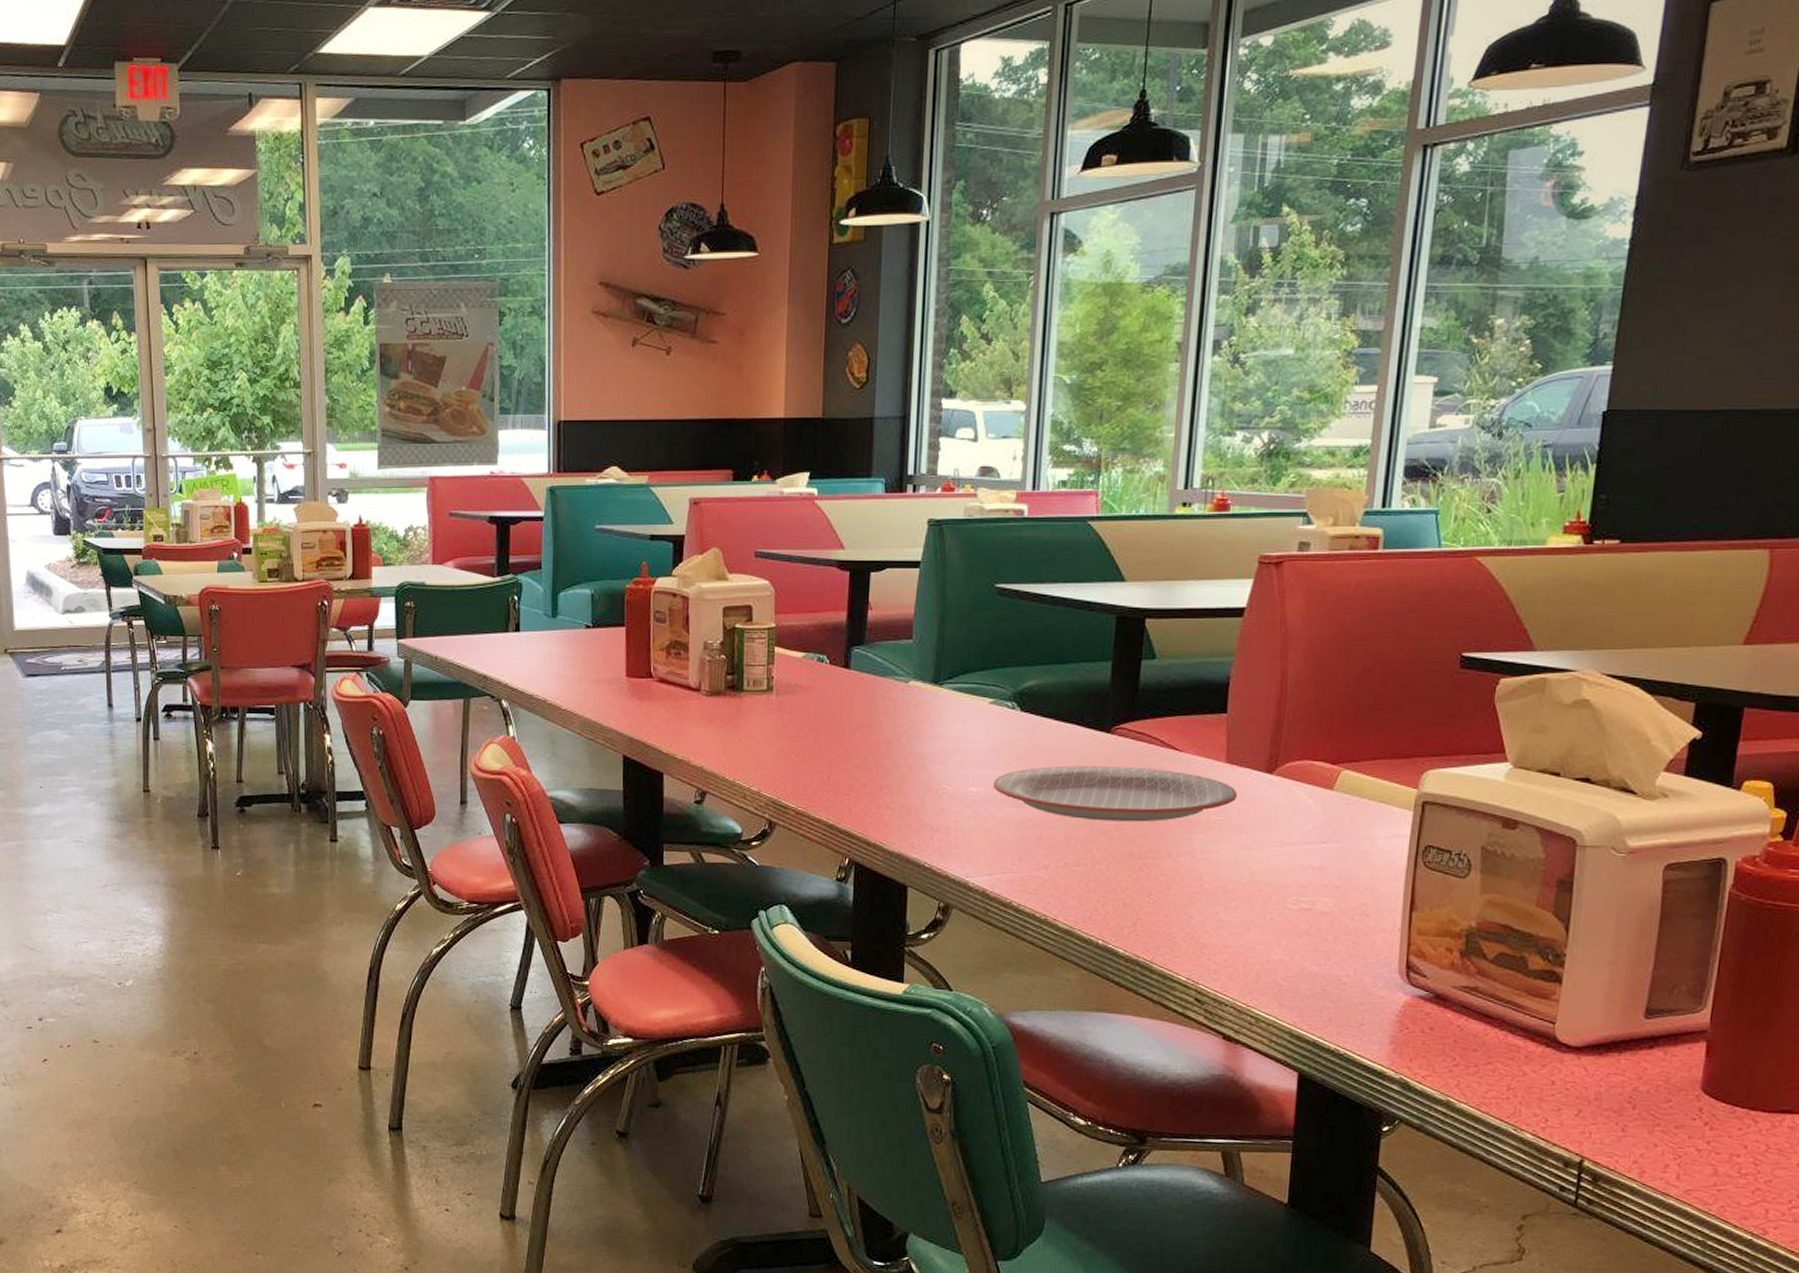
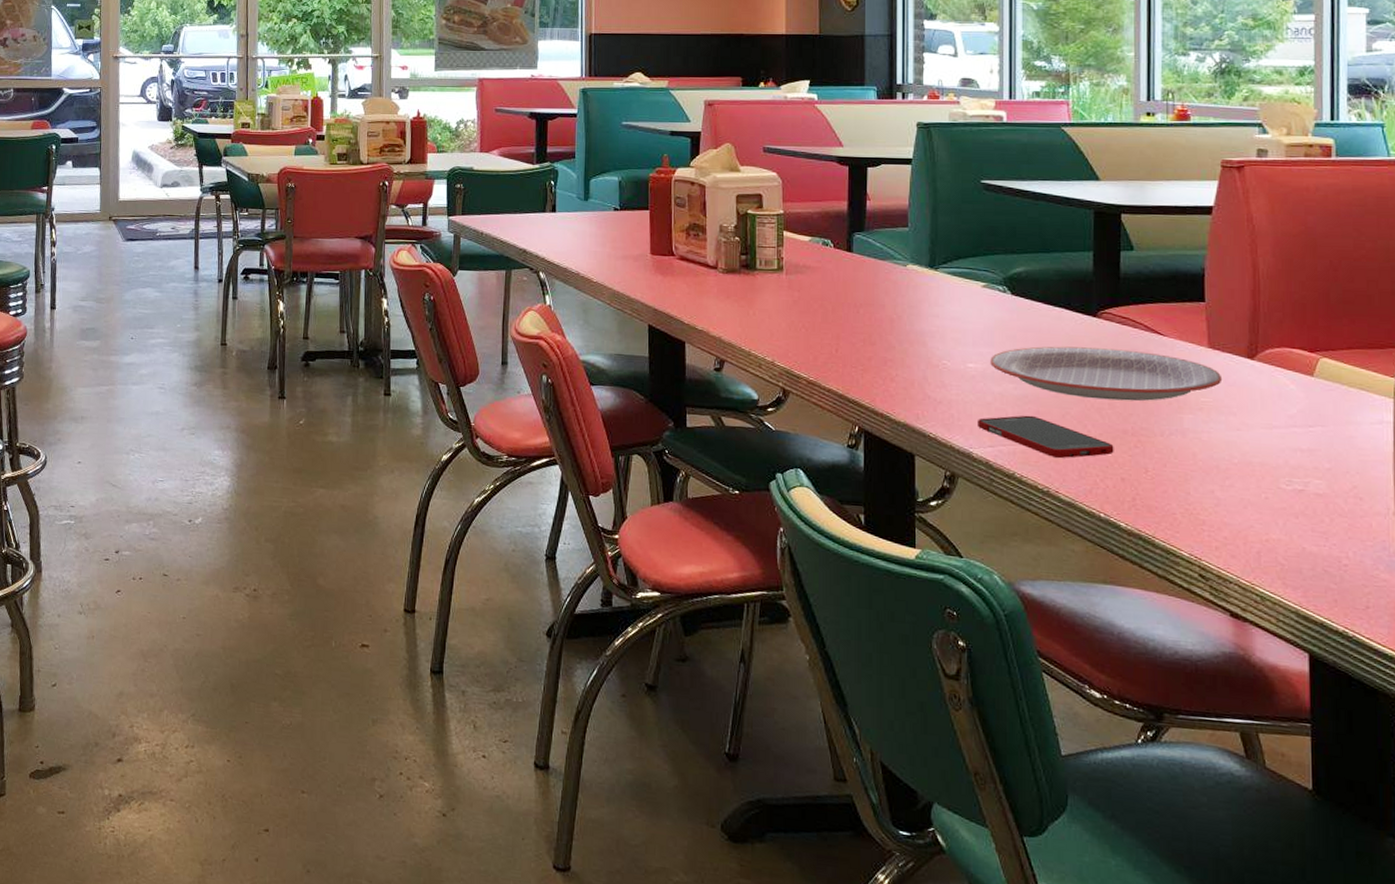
cell phone: none [975,840,1118,885] -> present [976,415,1114,459]

